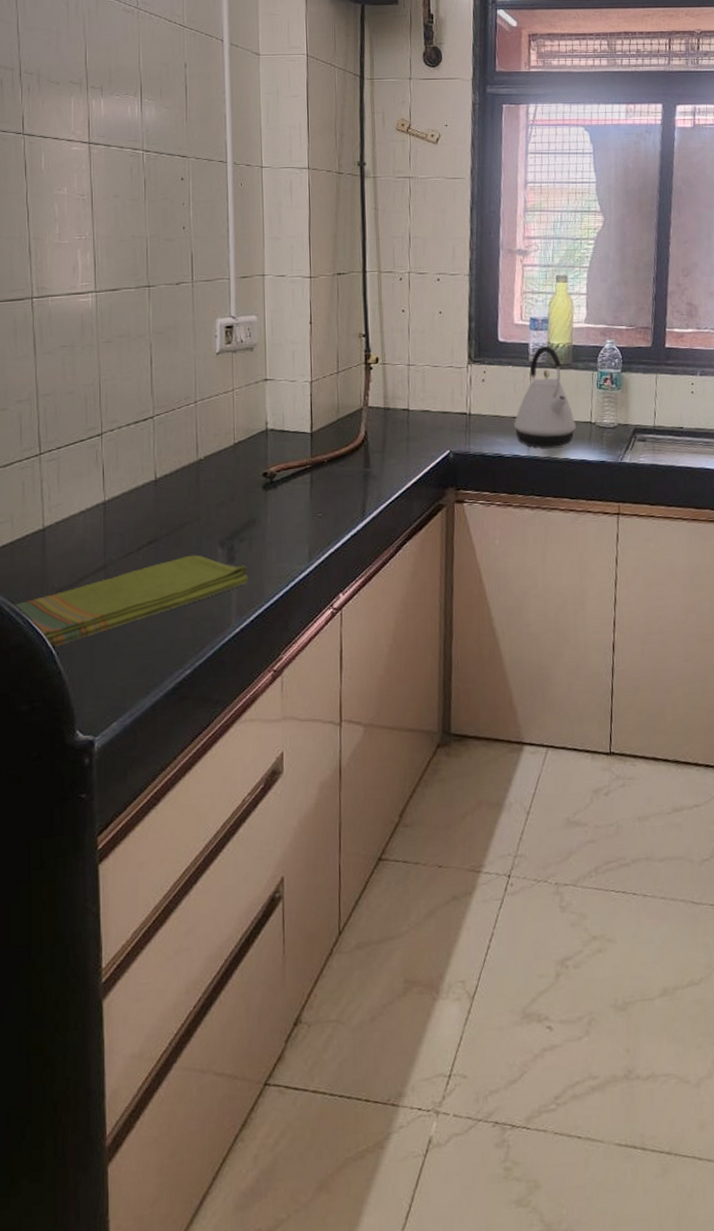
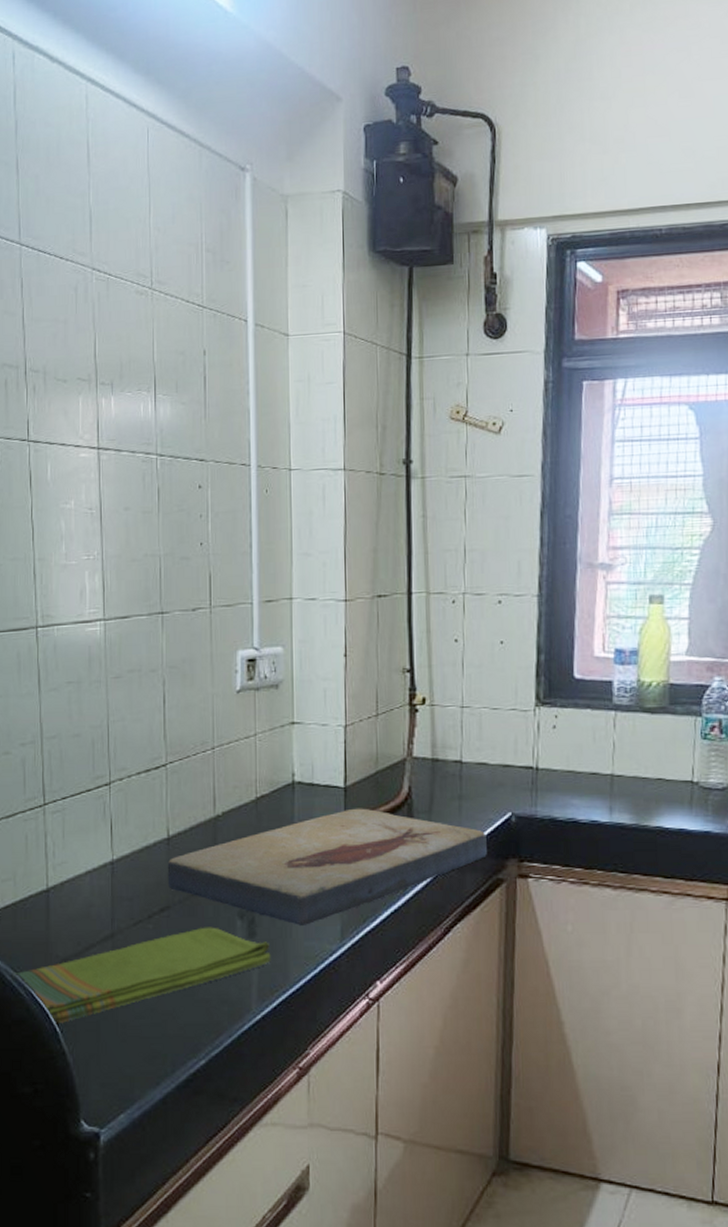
fish fossil: none [155,450,430,551] -> present [167,808,487,927]
kettle: present [514,346,576,448] -> none [593,684,672,812]

